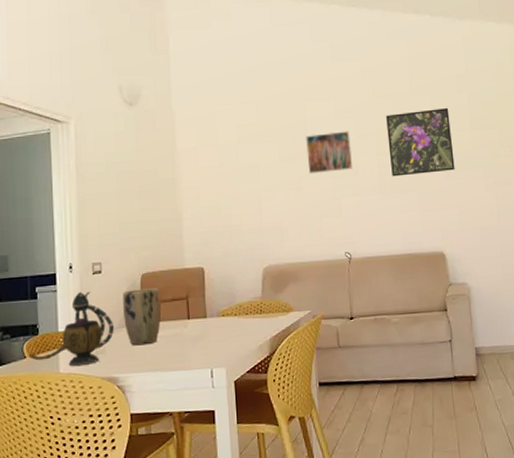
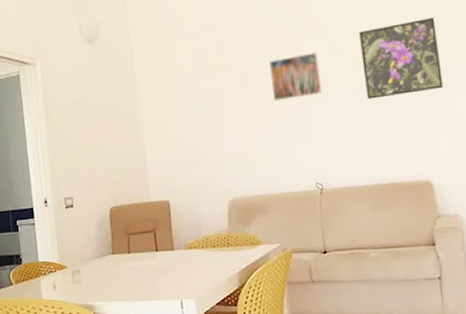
teapot: present [30,291,114,366] -> none [16,224,88,293]
plant pot: present [123,288,161,346] -> none [94,221,131,276]

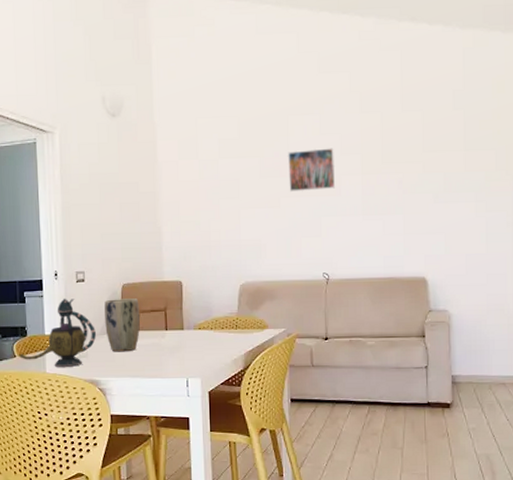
teapot: none [16,224,88,293] -> present [19,298,96,367]
plant pot: none [94,221,131,276] -> present [104,298,140,352]
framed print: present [359,17,444,100] -> none [373,126,444,198]

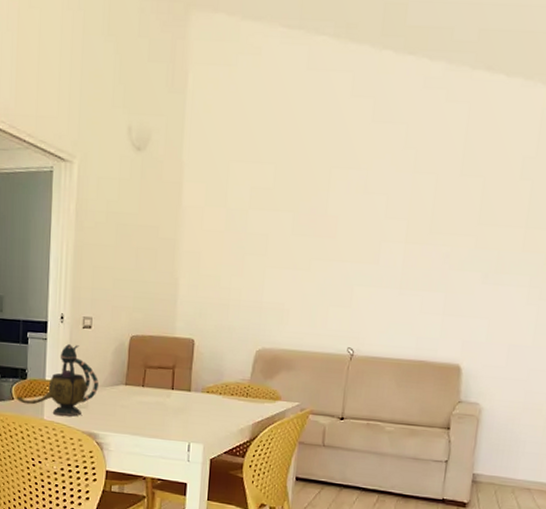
plant pot: present [104,298,140,352] -> none [109,350,147,408]
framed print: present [287,148,335,191] -> none [322,209,378,256]

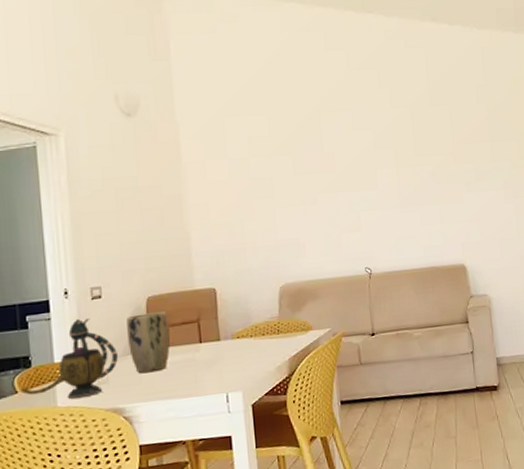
plant pot: none [109,350,147,408] -> present [126,311,170,374]

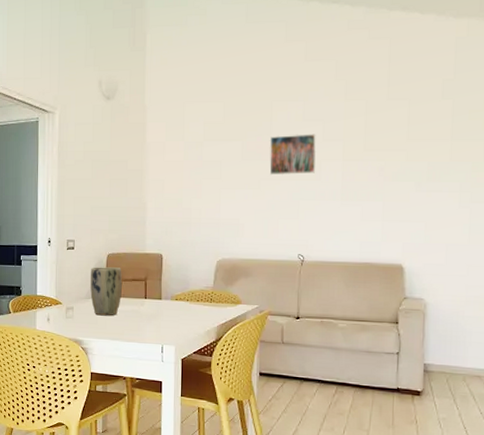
teapot: present [22,318,118,399] -> none [14,263,82,326]
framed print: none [321,142,371,187] -> present [269,134,316,174]

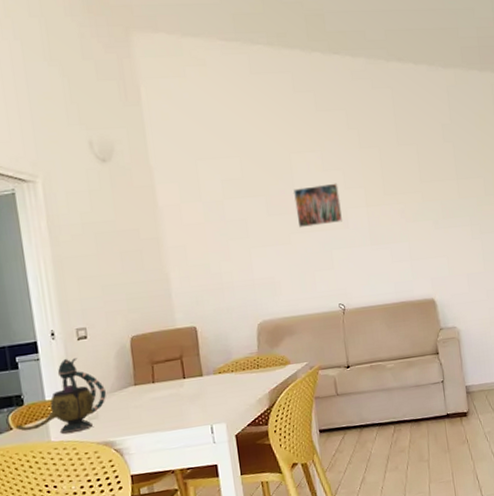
teapot: none [14,263,82,326] -> present [16,358,106,434]
plant pot: present [90,267,122,316] -> none [112,350,155,409]

